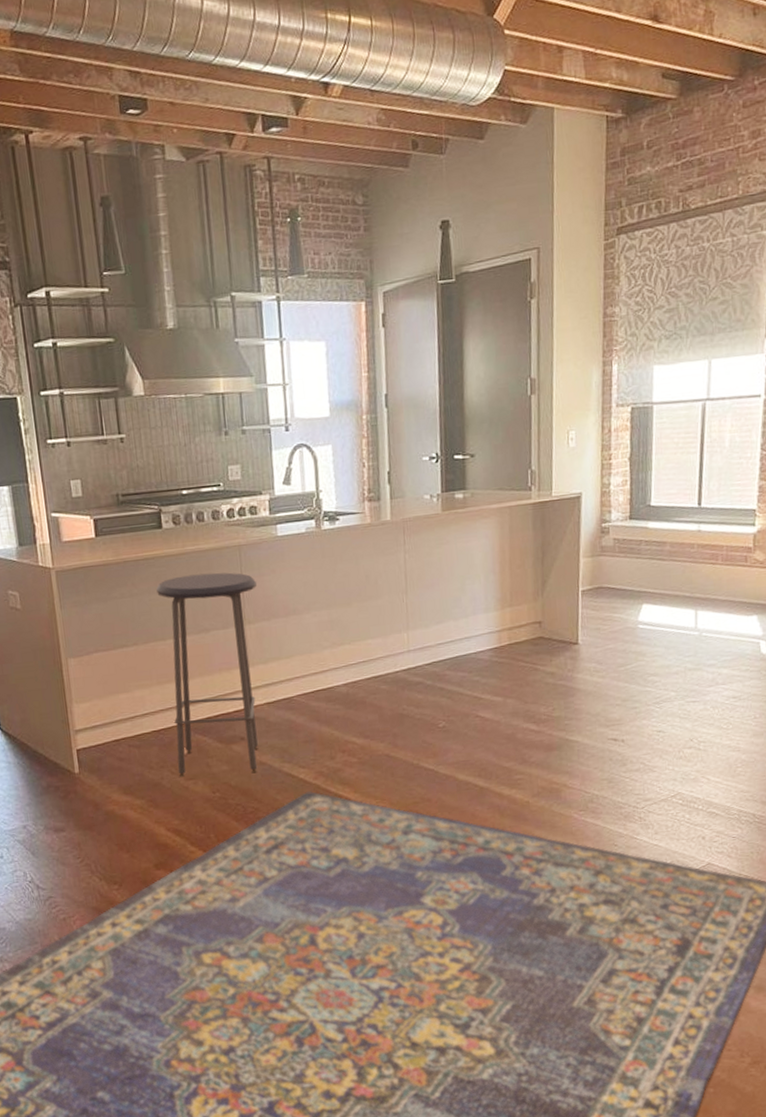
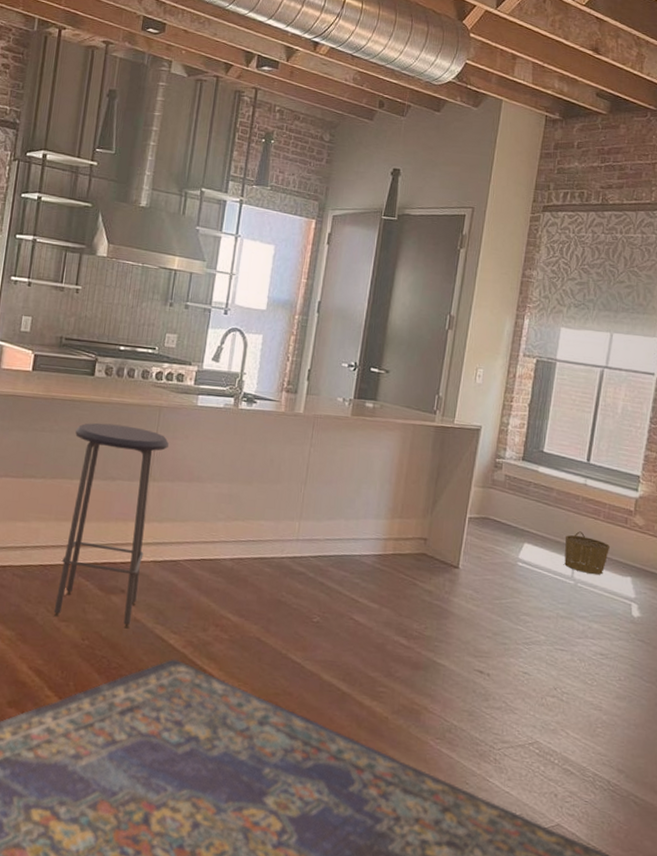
basket: none [683,580,733,621] -> present [564,531,611,575]

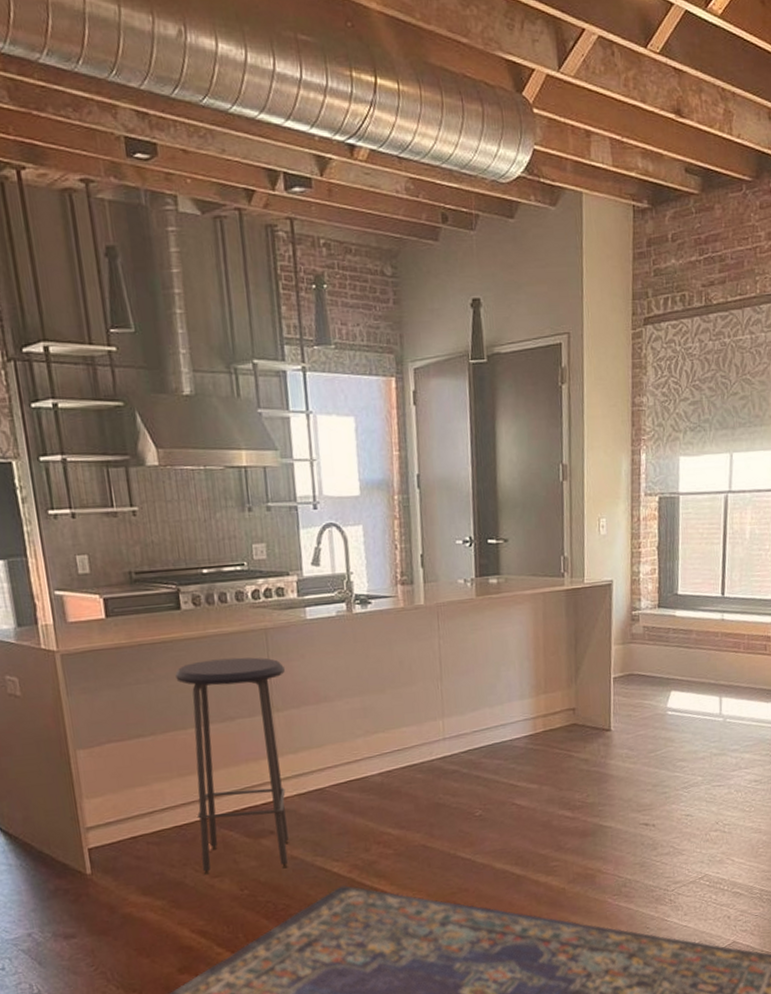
basket: present [564,531,611,575] -> none [709,667,754,708]

